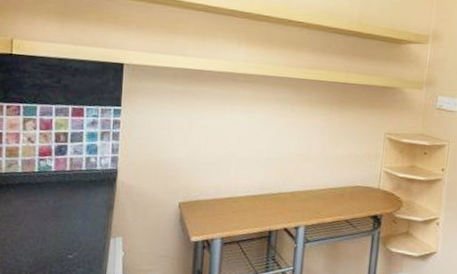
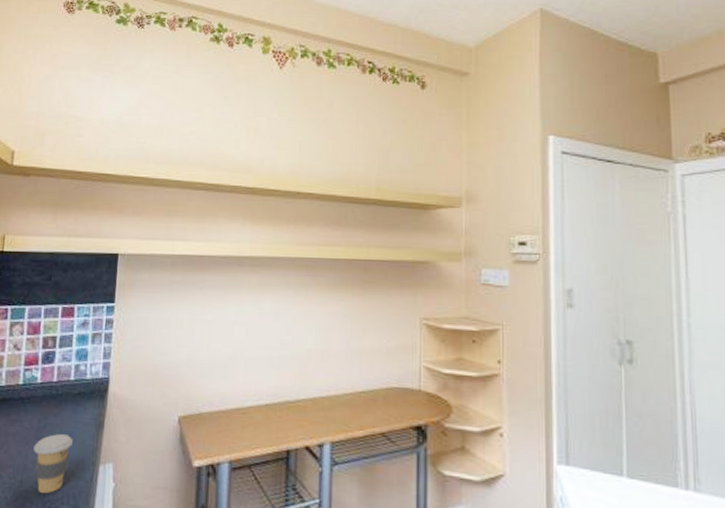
coffee cup: none [51,213,86,260] -> present [33,434,73,494]

